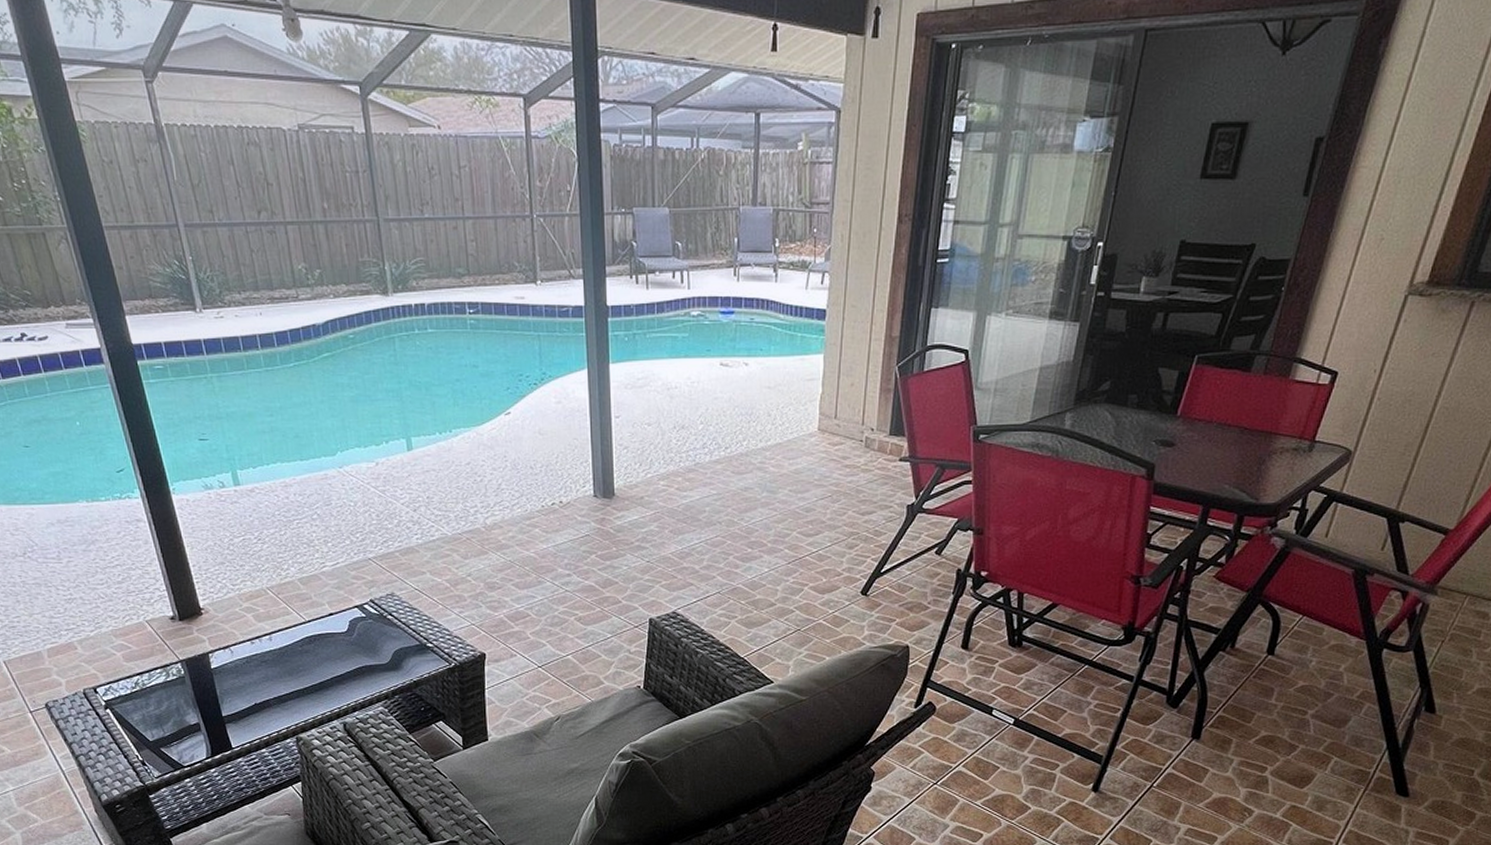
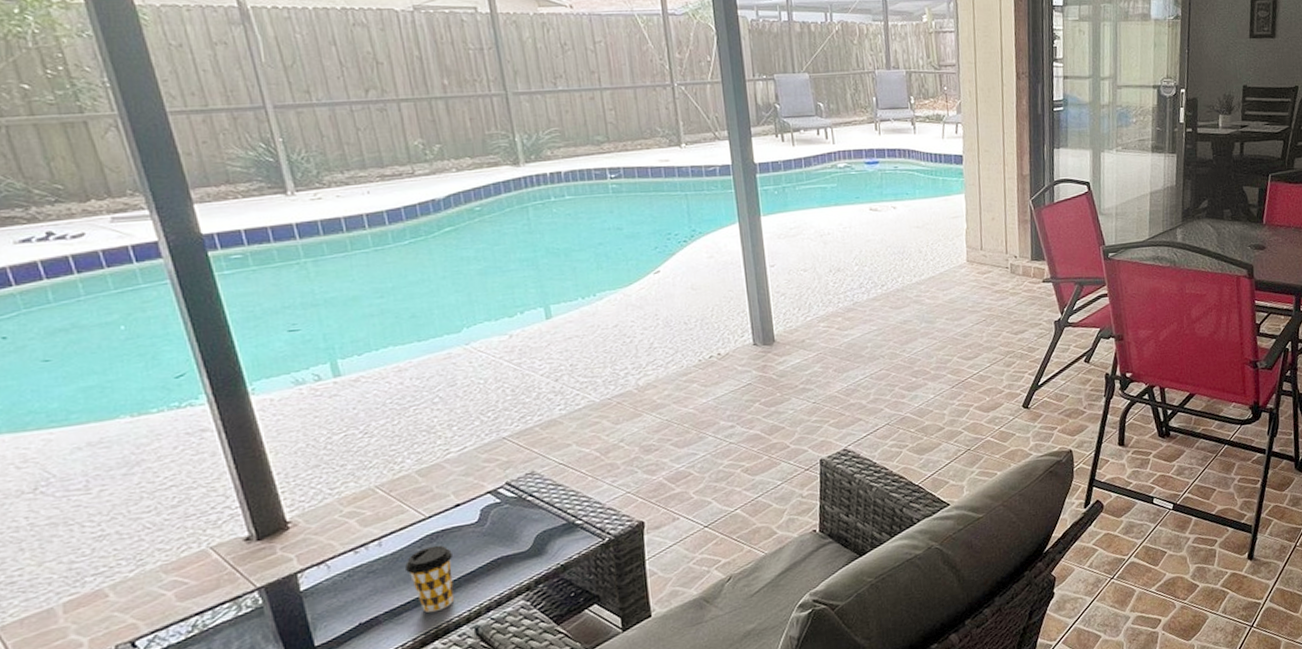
coffee cup: none [290,647,328,705] -> present [405,545,455,613]

